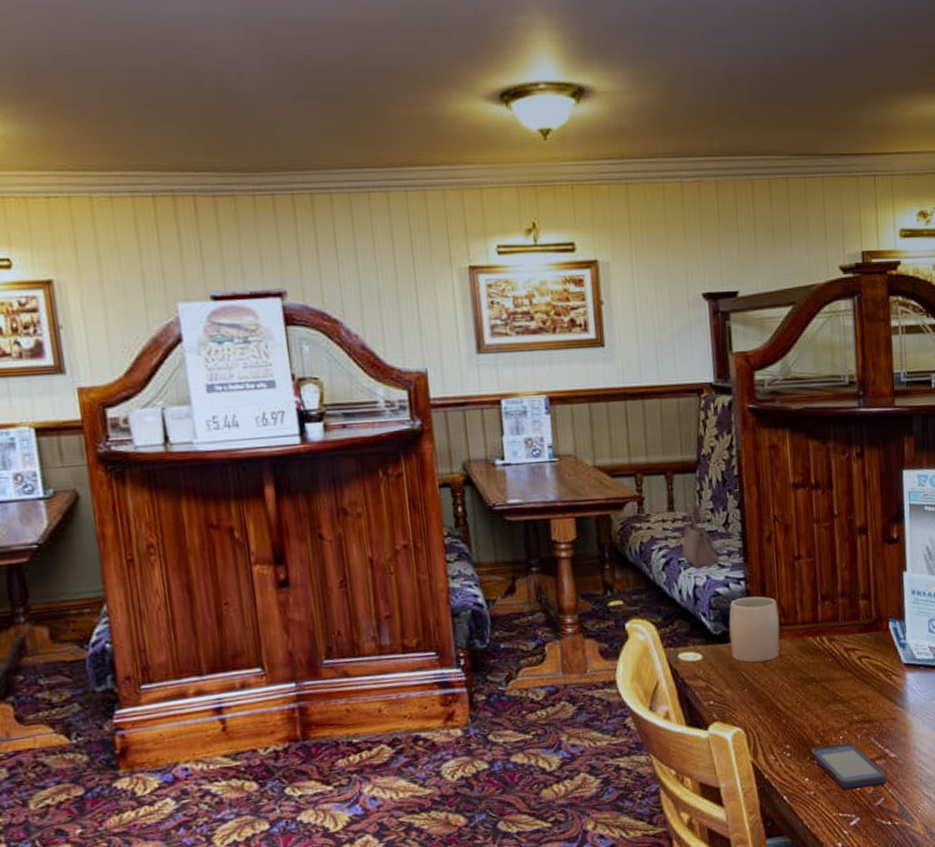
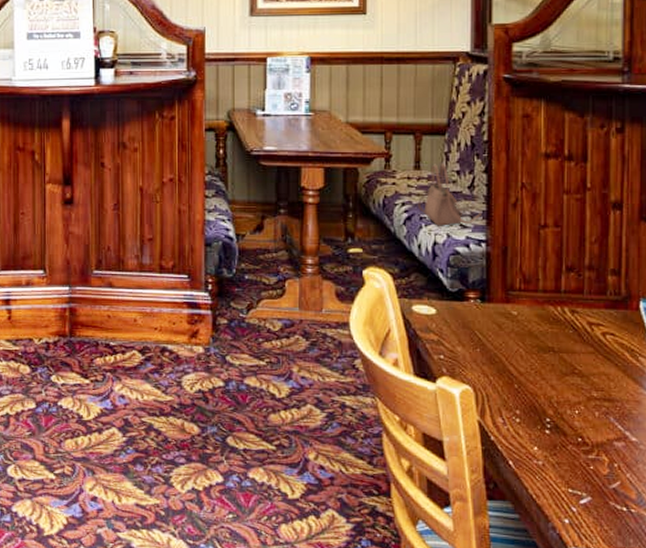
mug: present [728,596,780,663] -> none [466,259,520,325]
mobile phone: present [811,743,887,790] -> none [543,417,625,468]

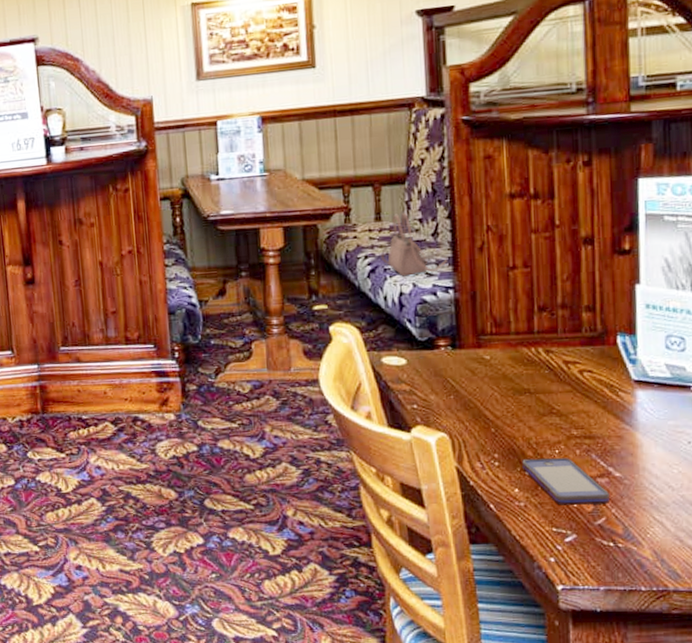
mobile phone: none [543,417,625,468] -> present [522,458,610,505]

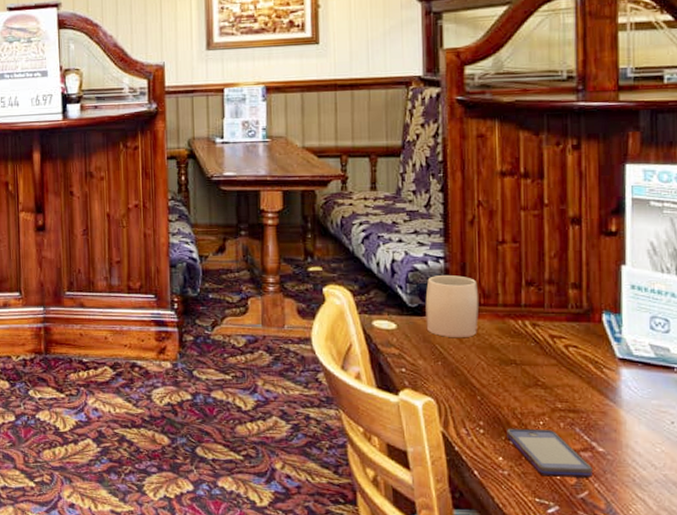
handbag: present [380,212,447,277] -> none [374,183,439,244]
mug: none [435,305,491,371] -> present [425,275,479,338]

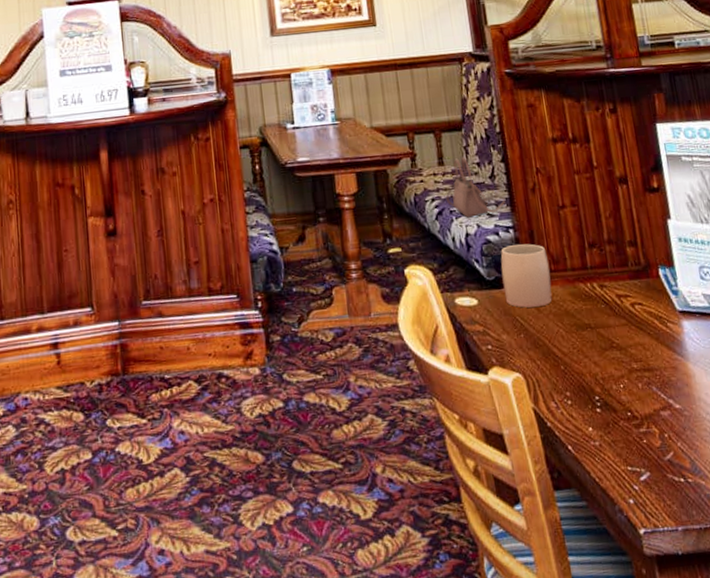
handbag: none [374,183,439,244] -> present [445,156,505,218]
mobile phone: present [507,428,593,478] -> none [592,392,675,442]

